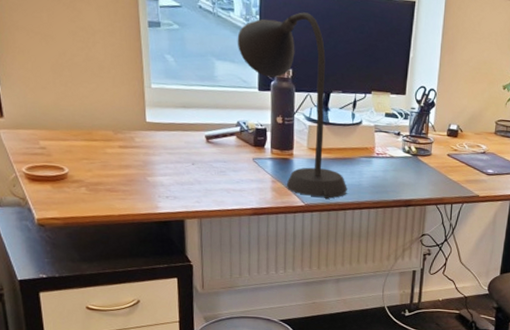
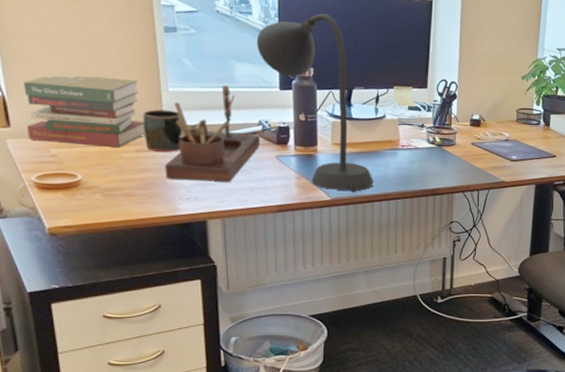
books: none [15,65,128,143] -> present [23,73,145,147]
mug: none [126,105,164,150] -> present [142,109,183,152]
desk organizer: none [146,84,239,182] -> present [165,85,261,182]

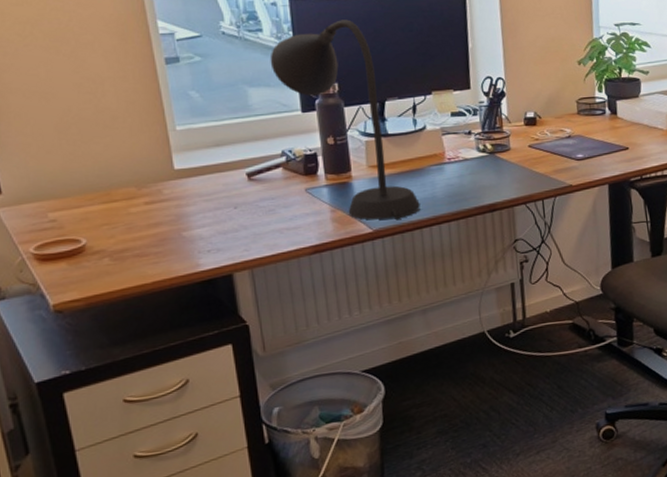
books: present [23,73,145,147] -> none [12,122,154,206]
mug: present [142,109,183,152] -> none [149,151,197,201]
desk organizer: present [165,85,261,182] -> none [179,115,286,231]

